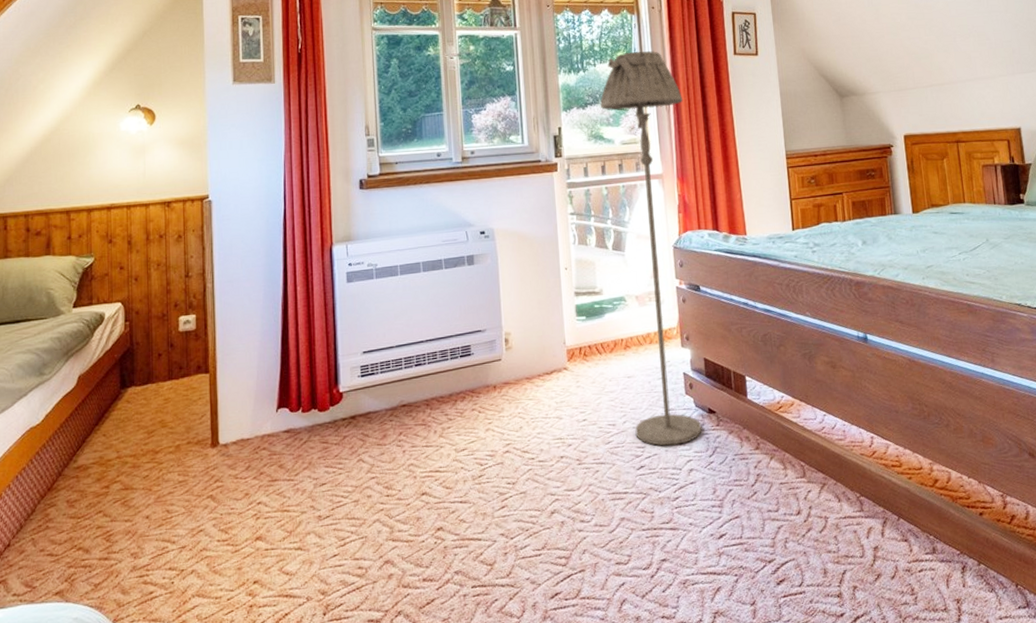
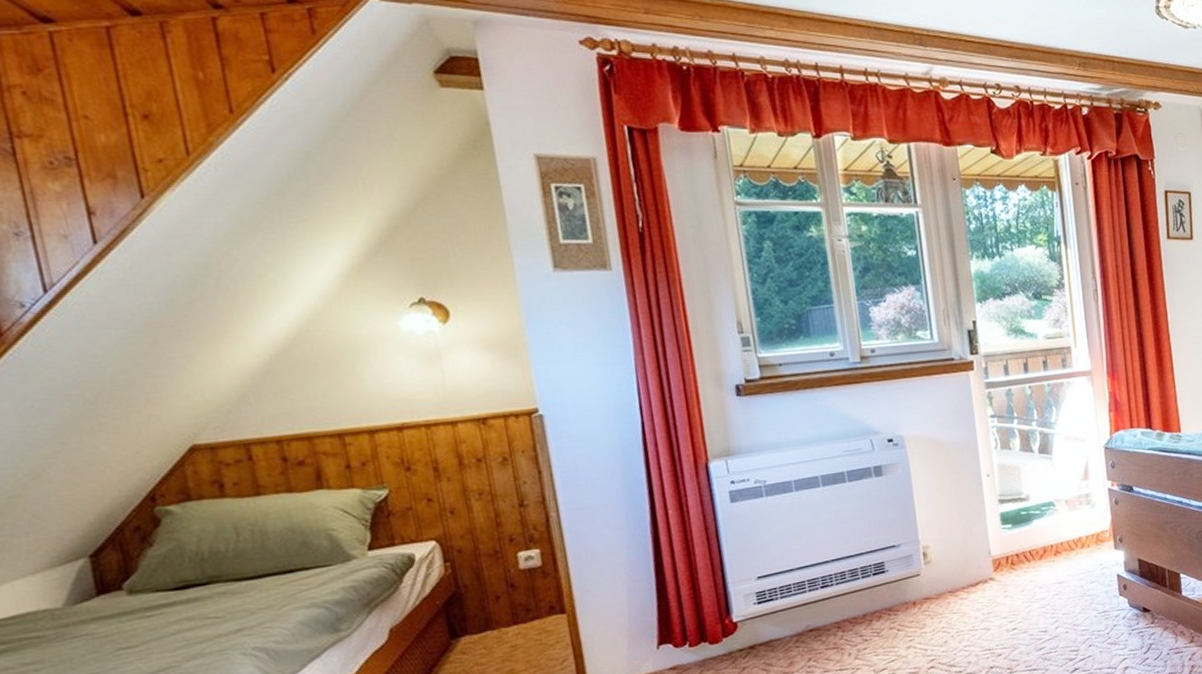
floor lamp: present [600,51,702,446] -> none [1019,233,1137,648]

